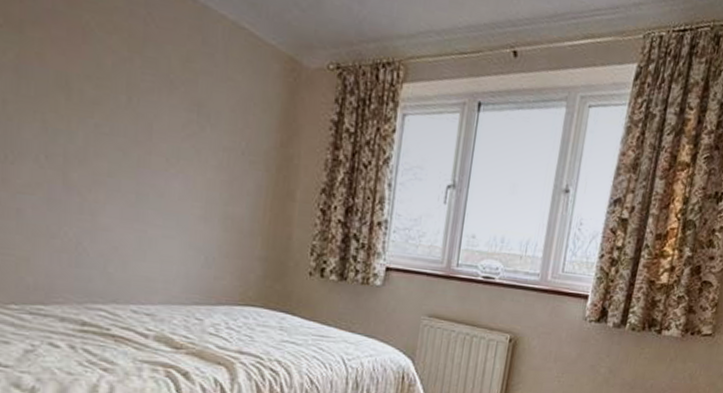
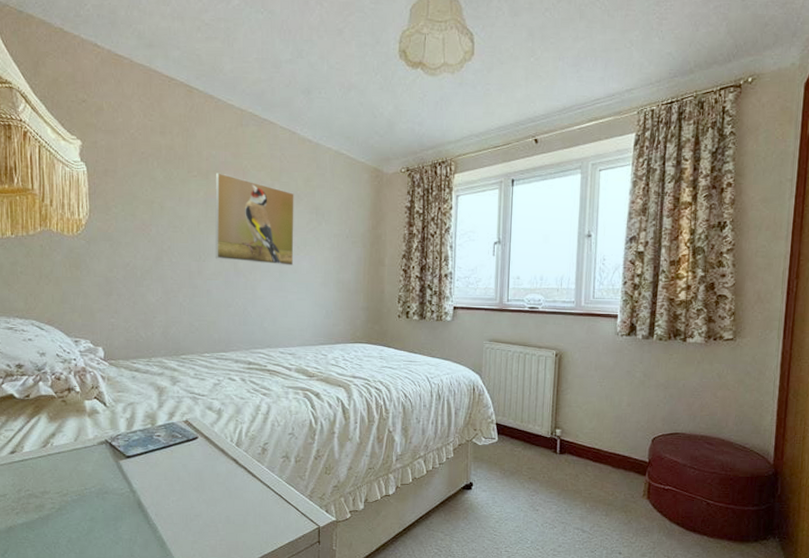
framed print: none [30,25,165,186] -> present [214,173,294,265]

